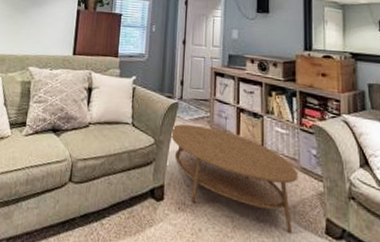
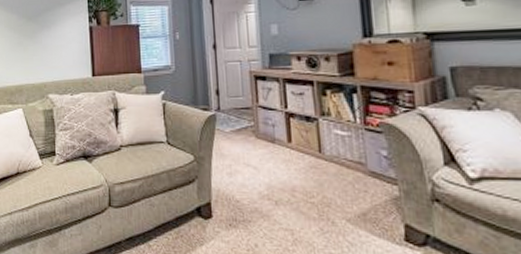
coffee table: present [170,124,299,233] -> none [210,136,367,243]

